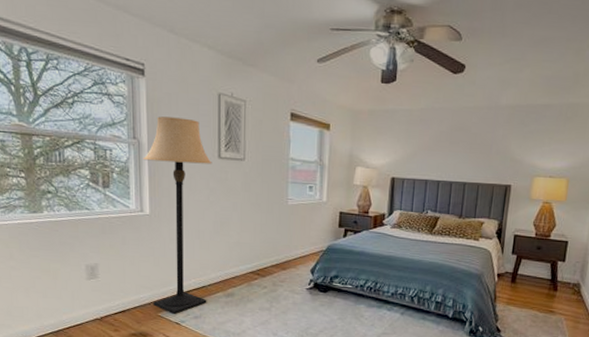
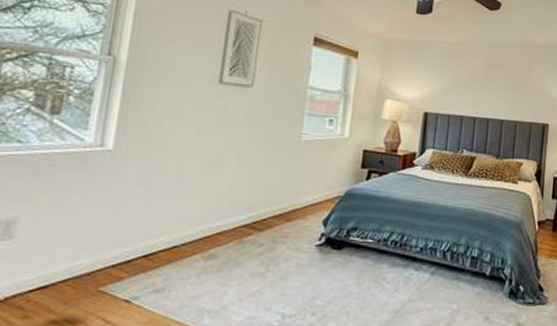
lamp: present [143,116,212,314] -> none [94,31,211,287]

